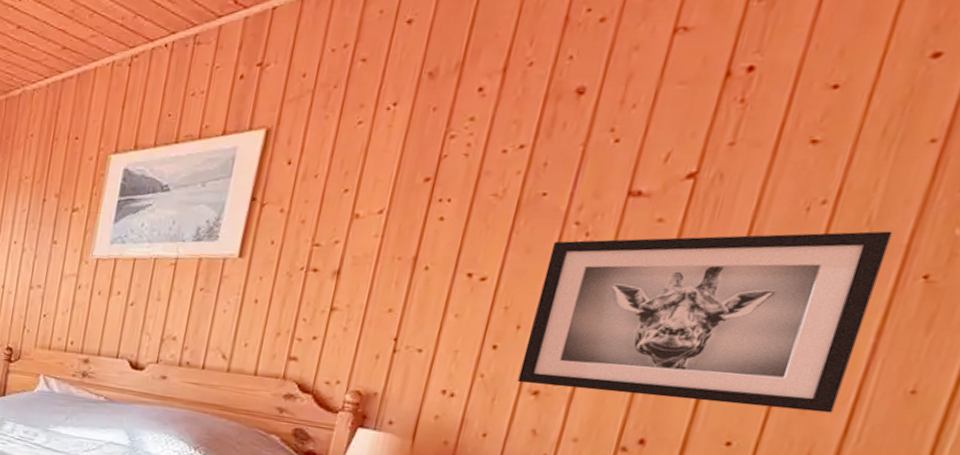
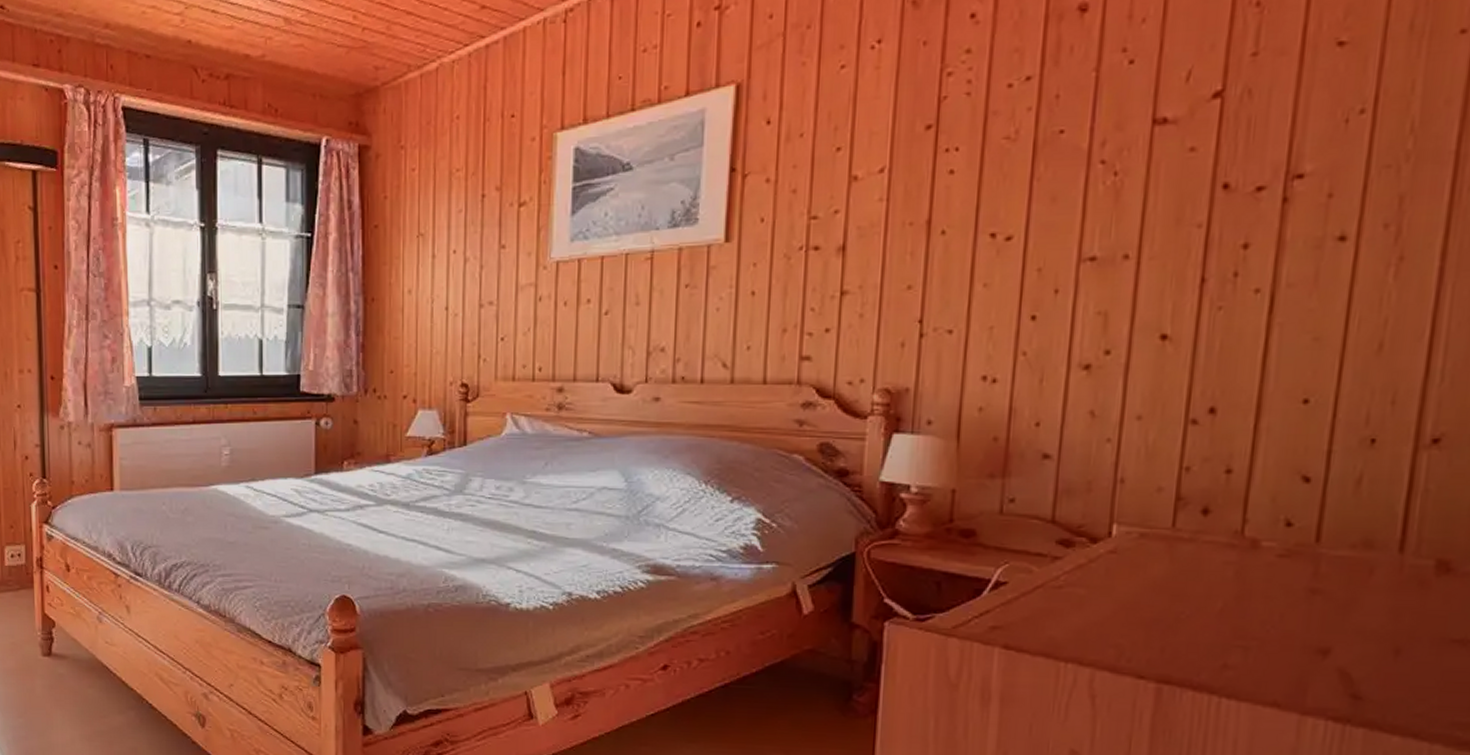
wall art: present [517,231,893,413] -> none [1065,137,1439,357]

